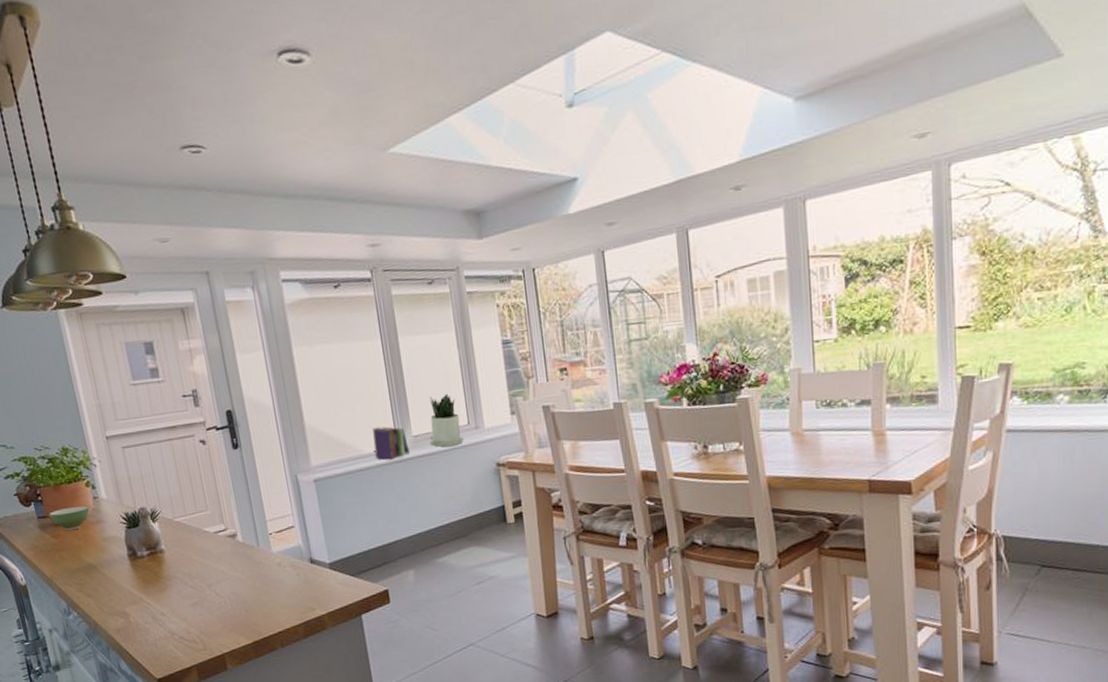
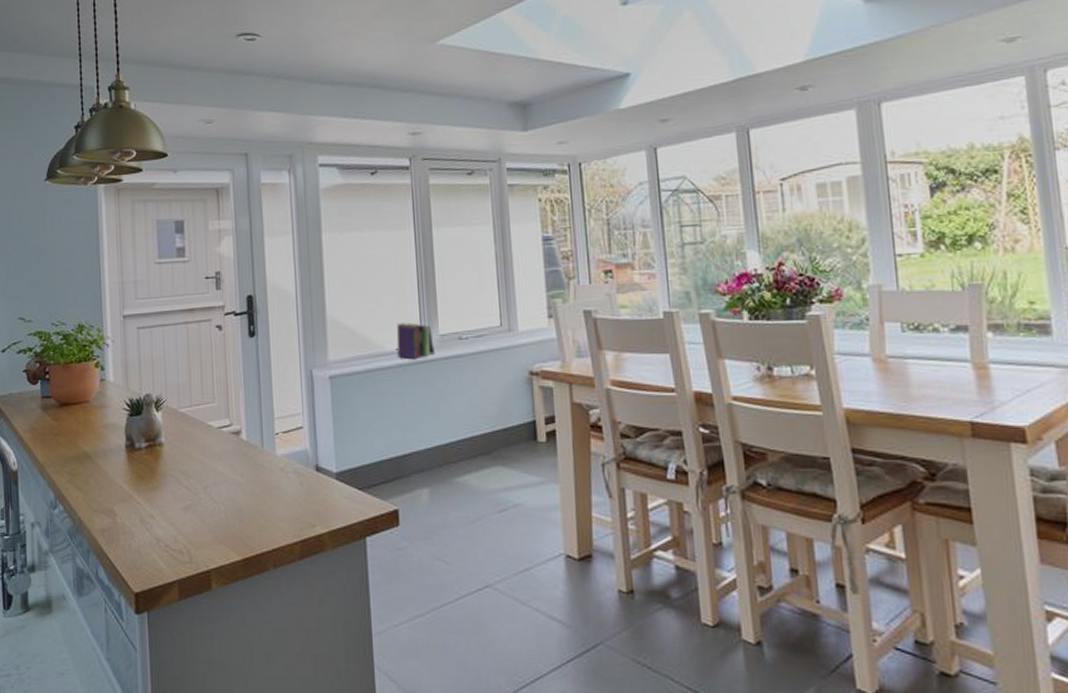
bowl: present [48,505,90,531] -> none [52,387,95,414]
planter: present [429,393,463,448] -> none [457,290,494,350]

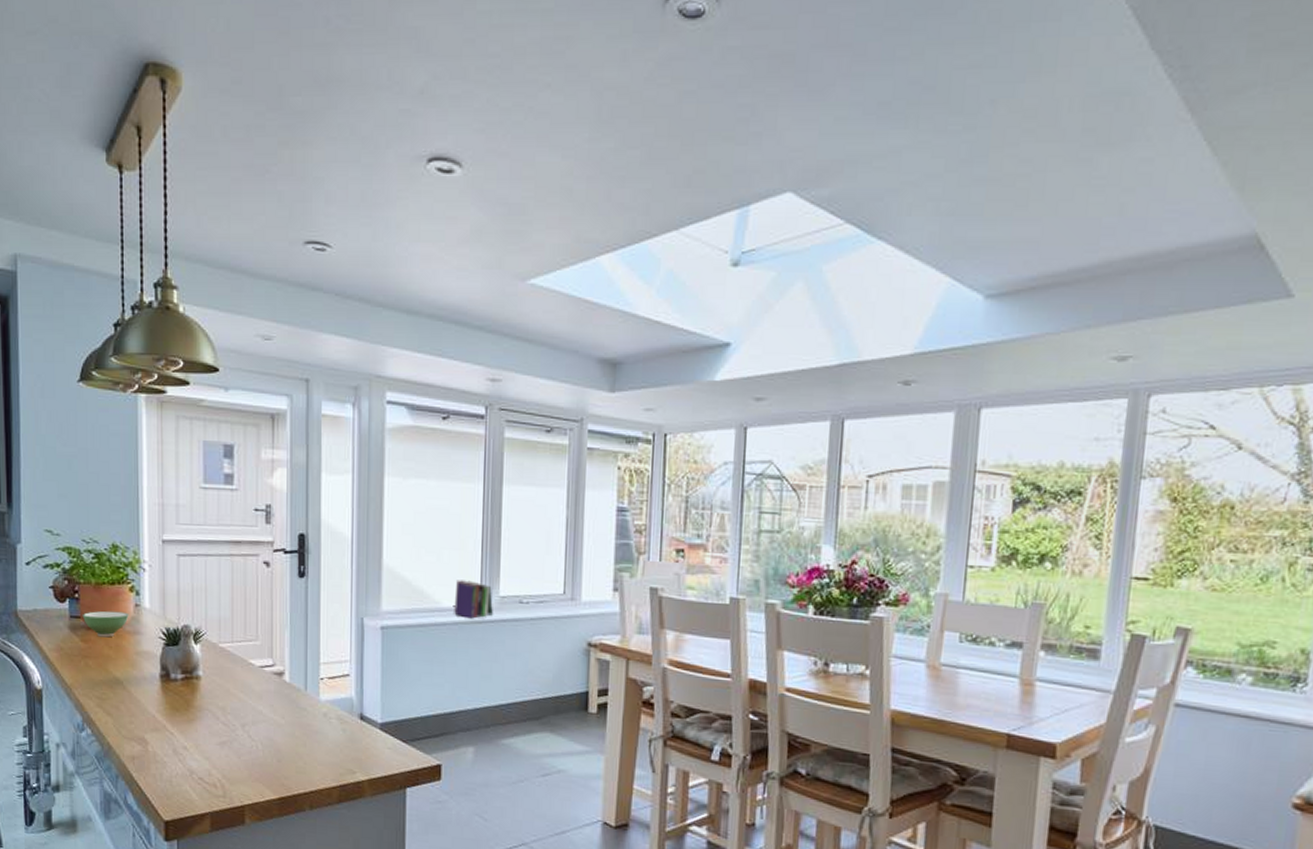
bowl: none [52,387,95,414] -> present [82,610,129,638]

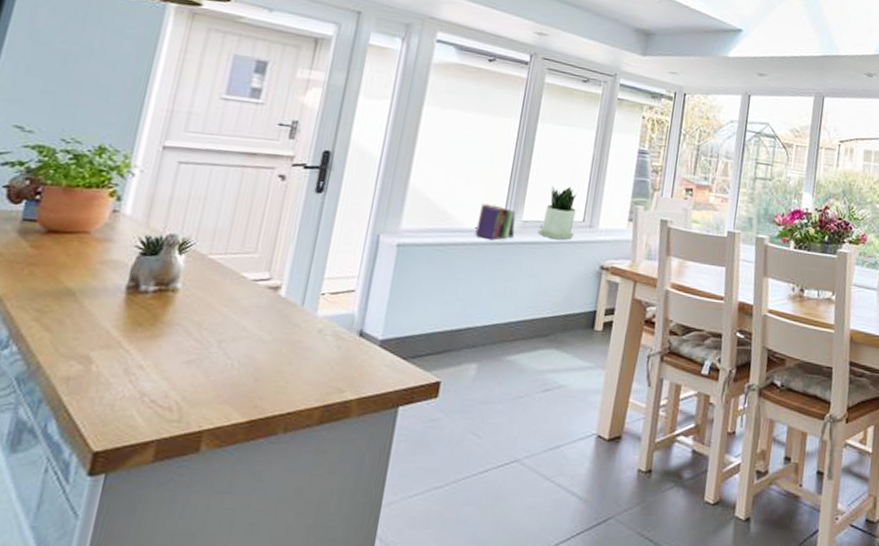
bowl: present [82,610,129,638] -> none [39,215,103,244]
planter: none [517,555,555,616] -> present [538,186,577,240]

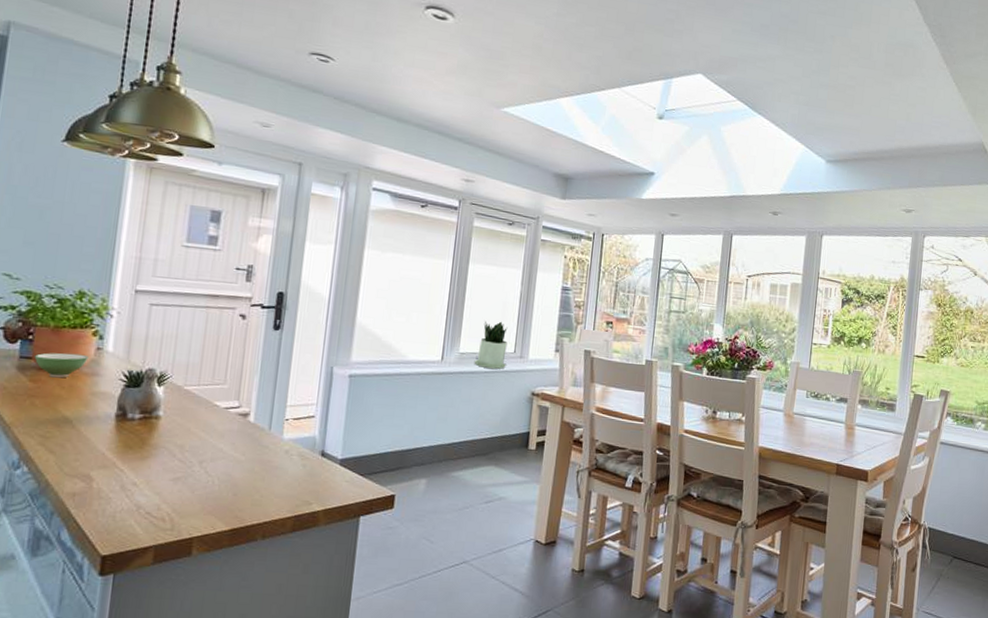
bowl: none [39,215,103,244] -> present [34,352,89,378]
books: present [475,203,516,241] -> none [418,338,453,371]

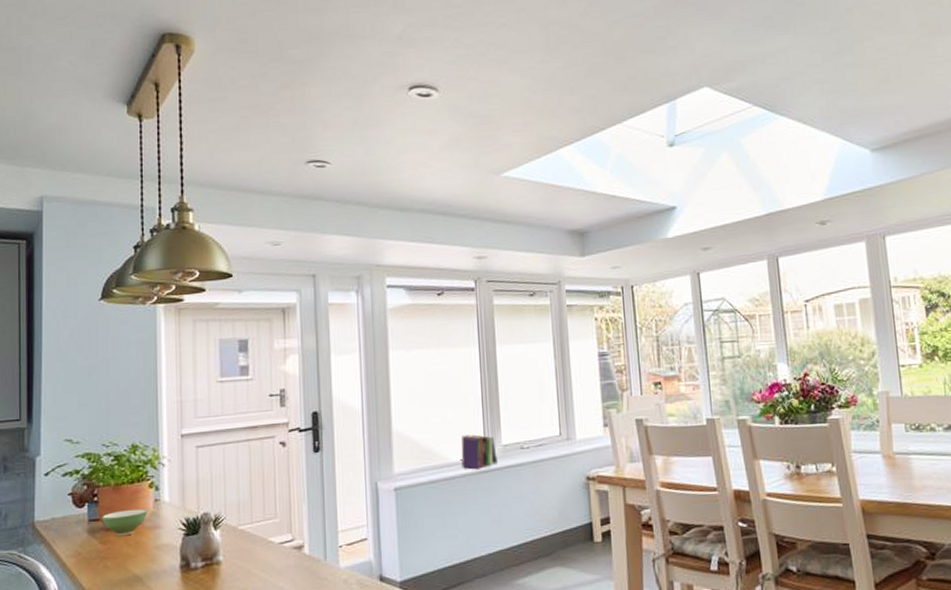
books: none [418,338,453,371] -> present [461,434,497,470]
planter: present [474,321,508,370] -> none [519,403,554,458]

